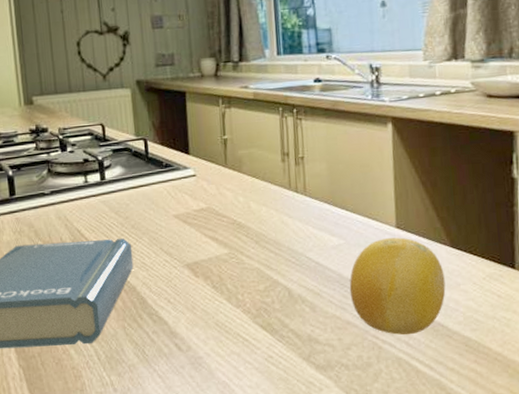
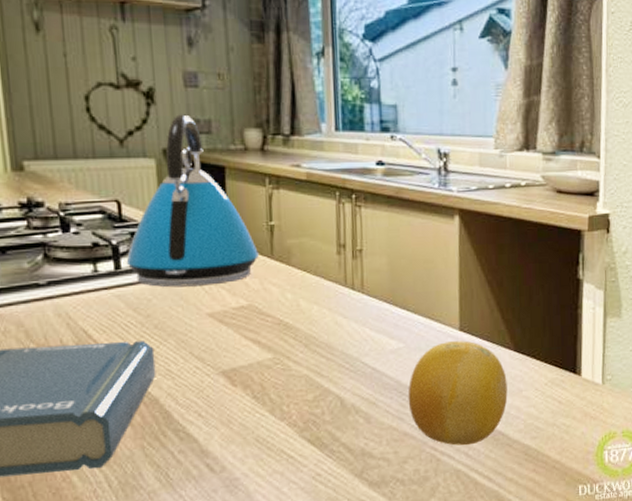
kettle: none [109,51,215,194] -> present [126,114,259,288]

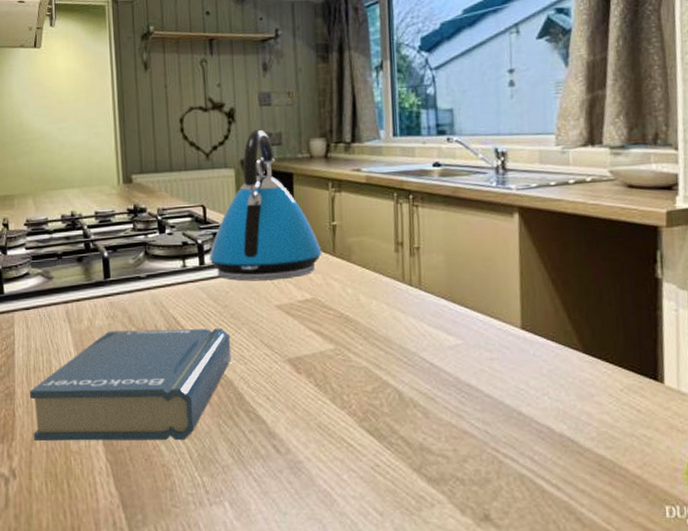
fruit: present [408,341,508,446] -> none [467,340,577,450]

